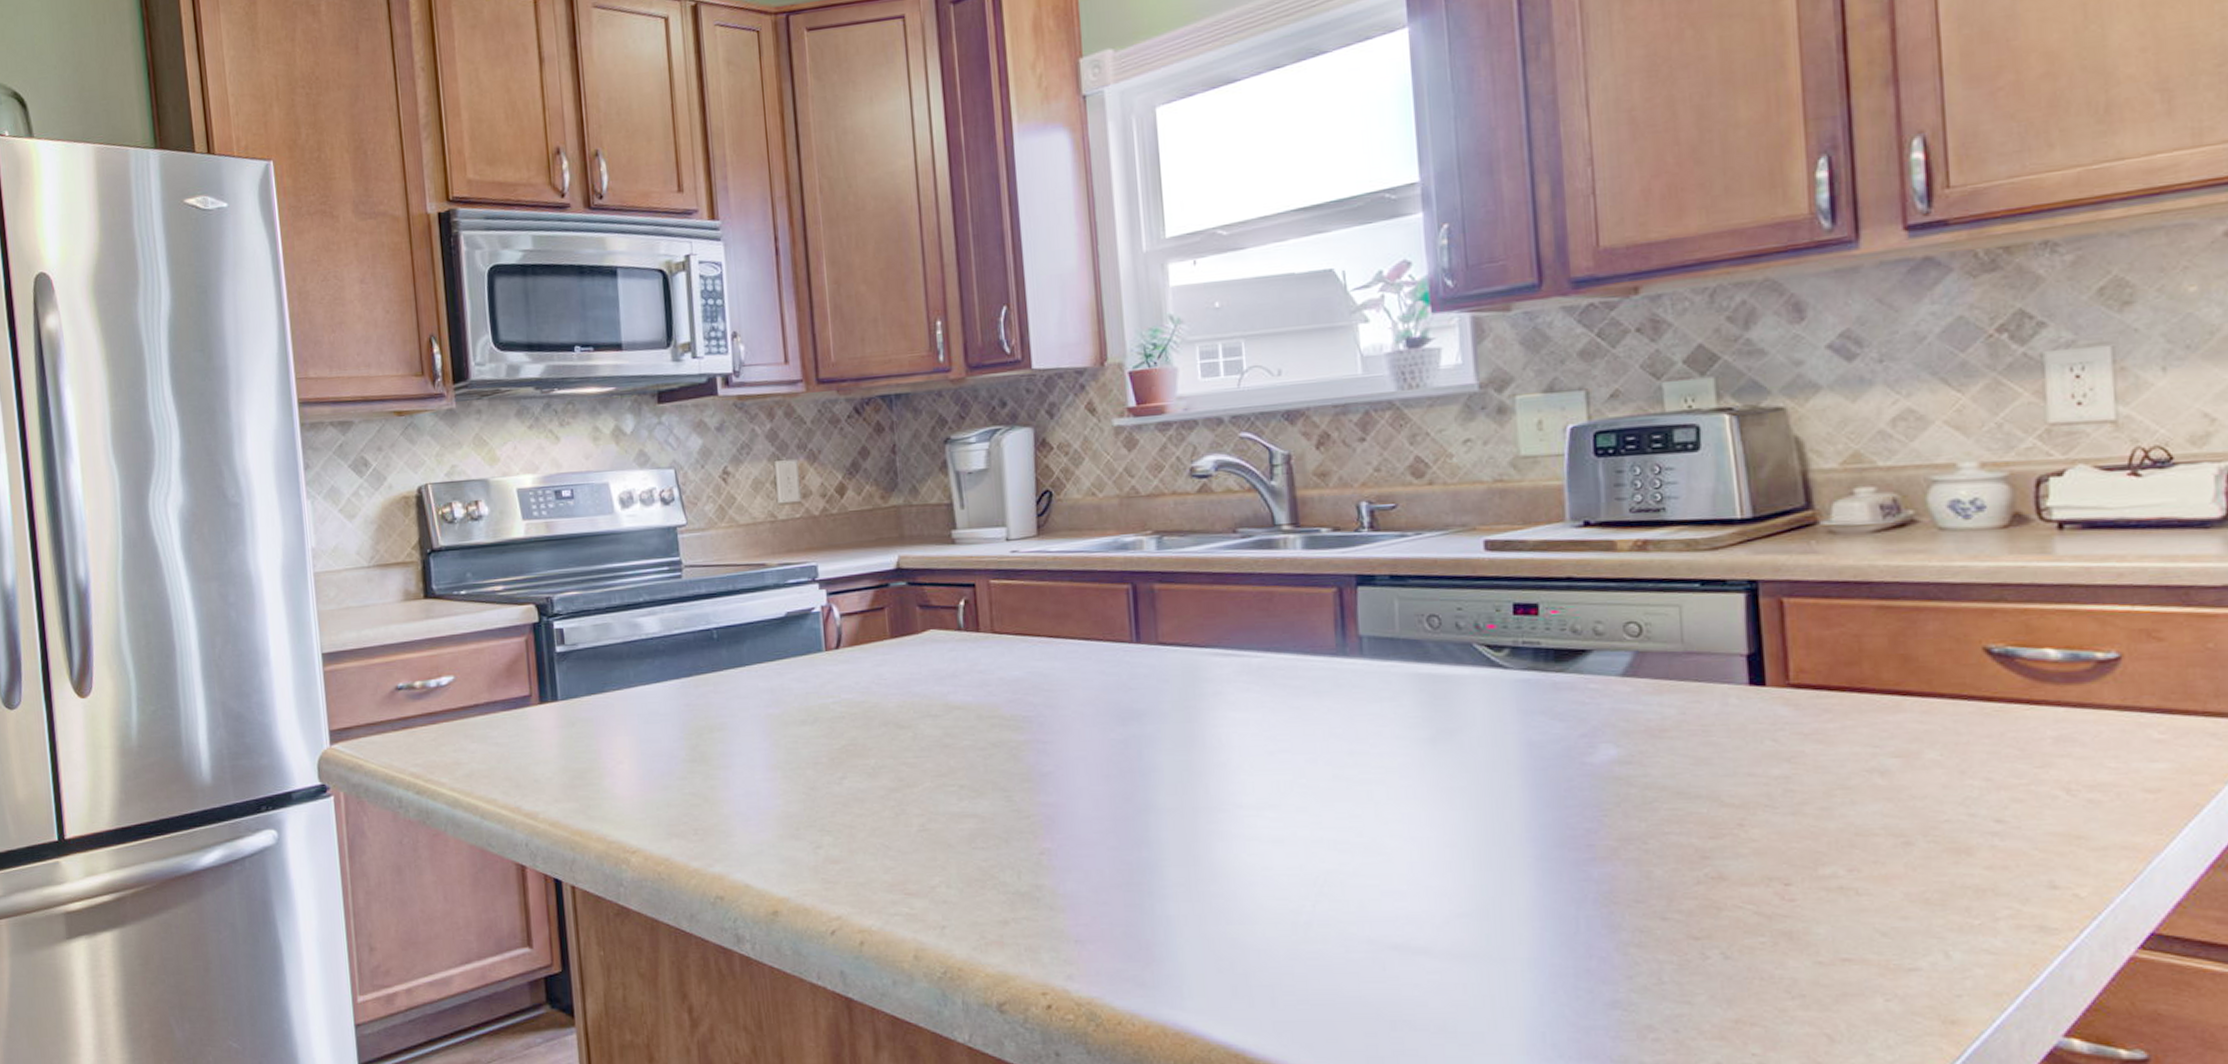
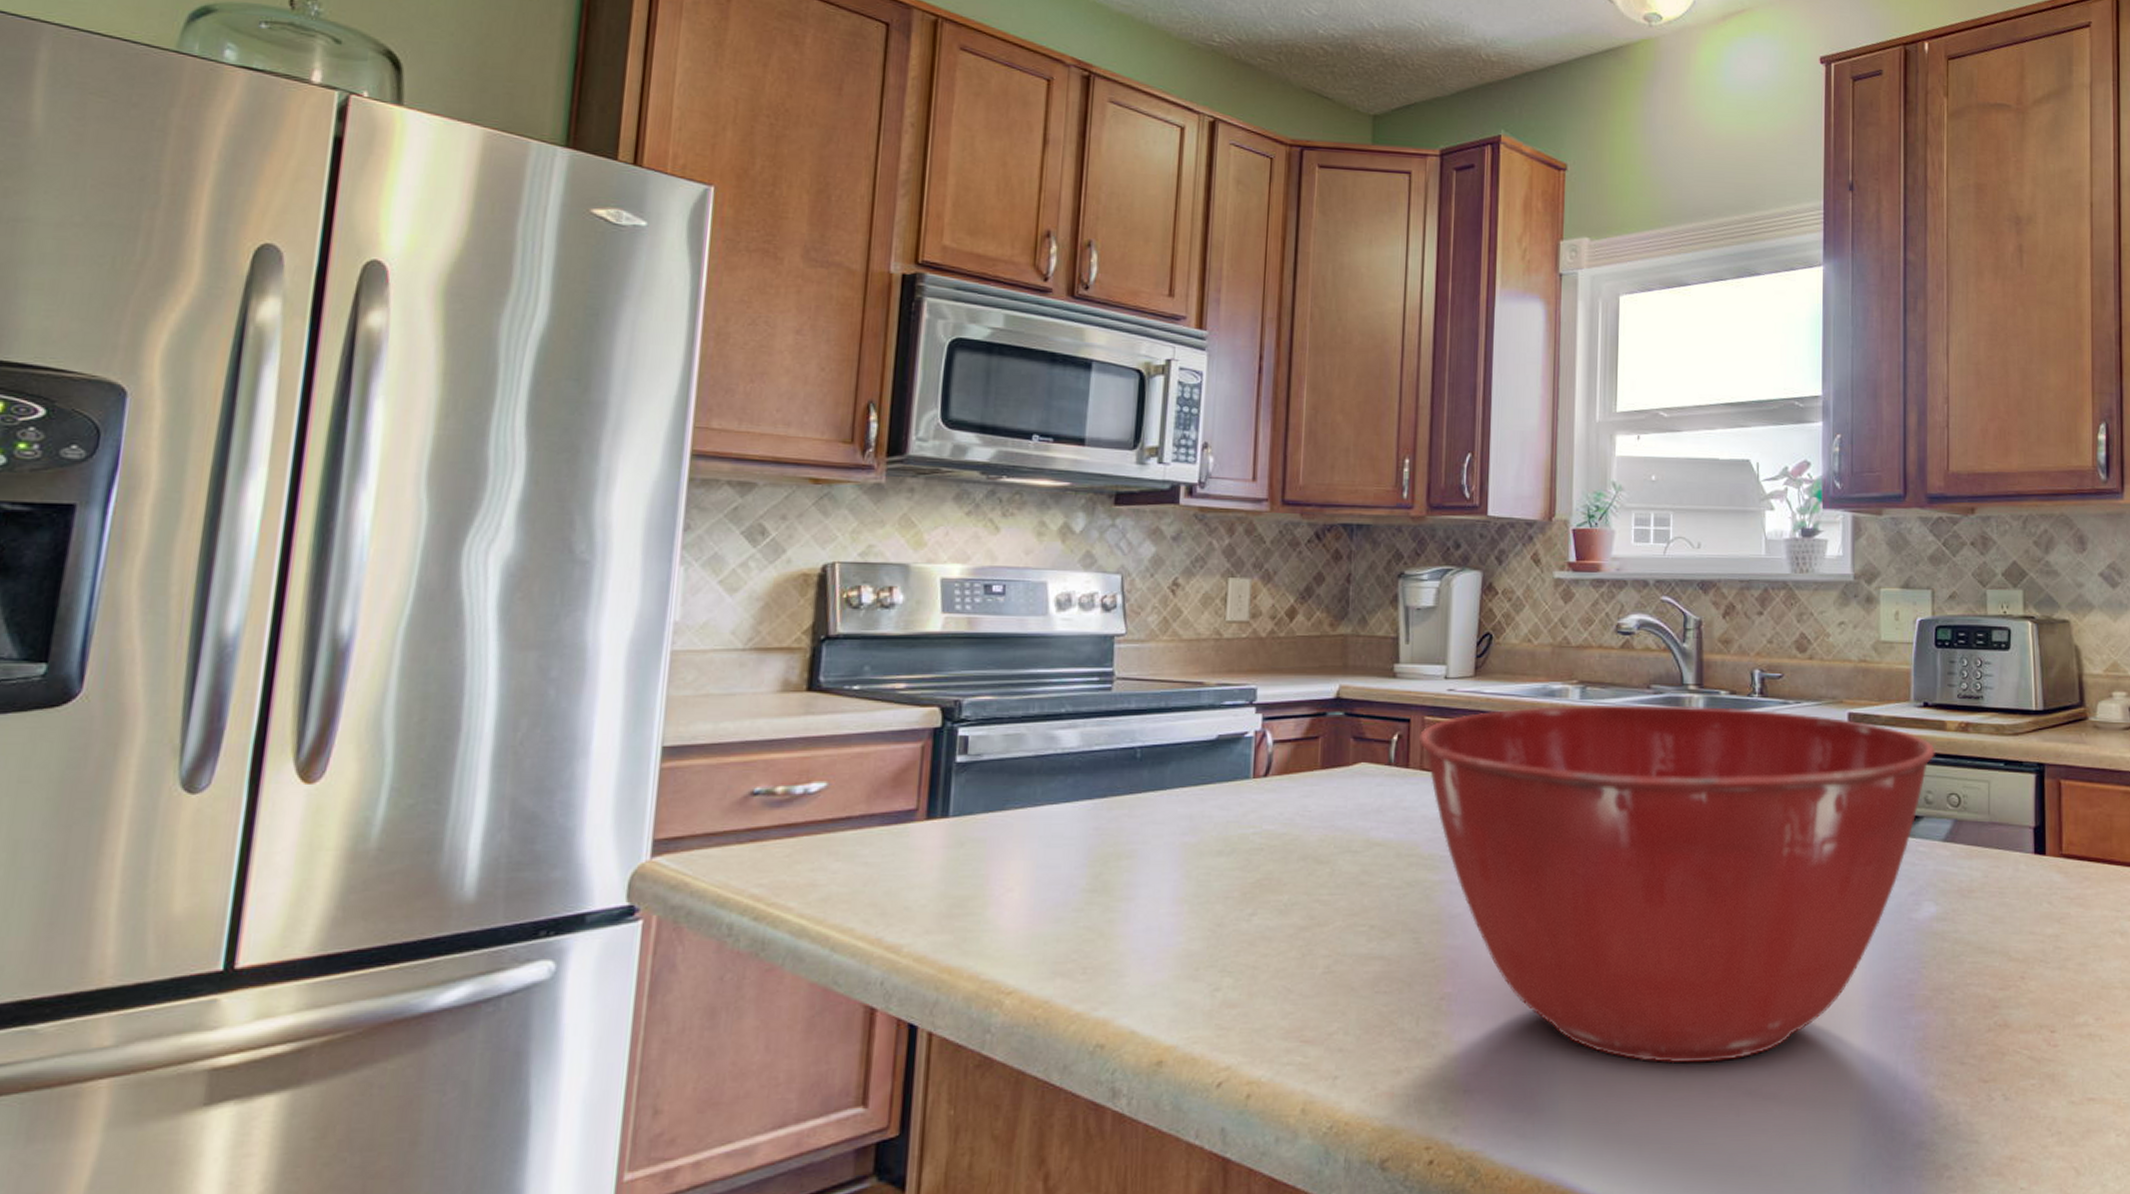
mixing bowl: none [987,545,1604,917] -> present [1419,704,1935,1064]

